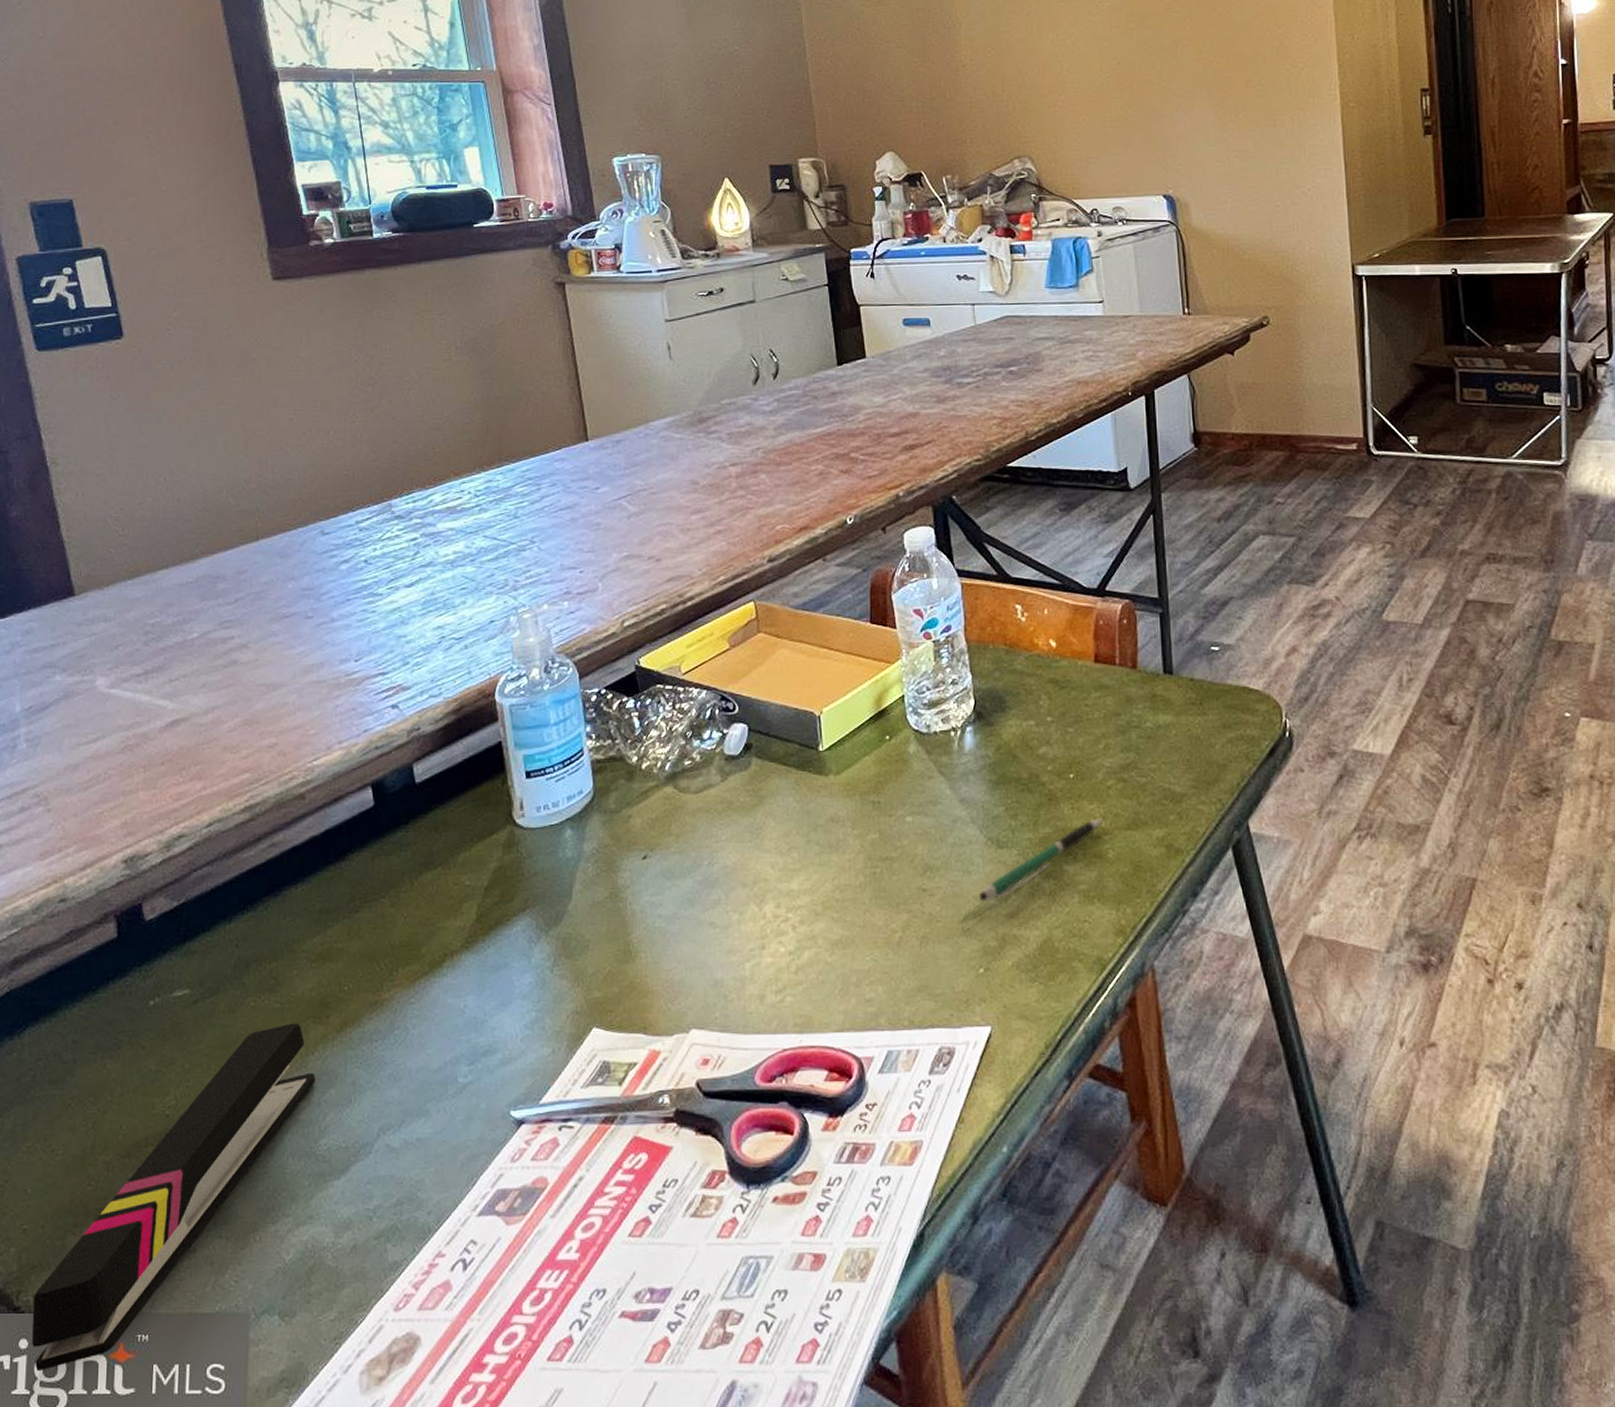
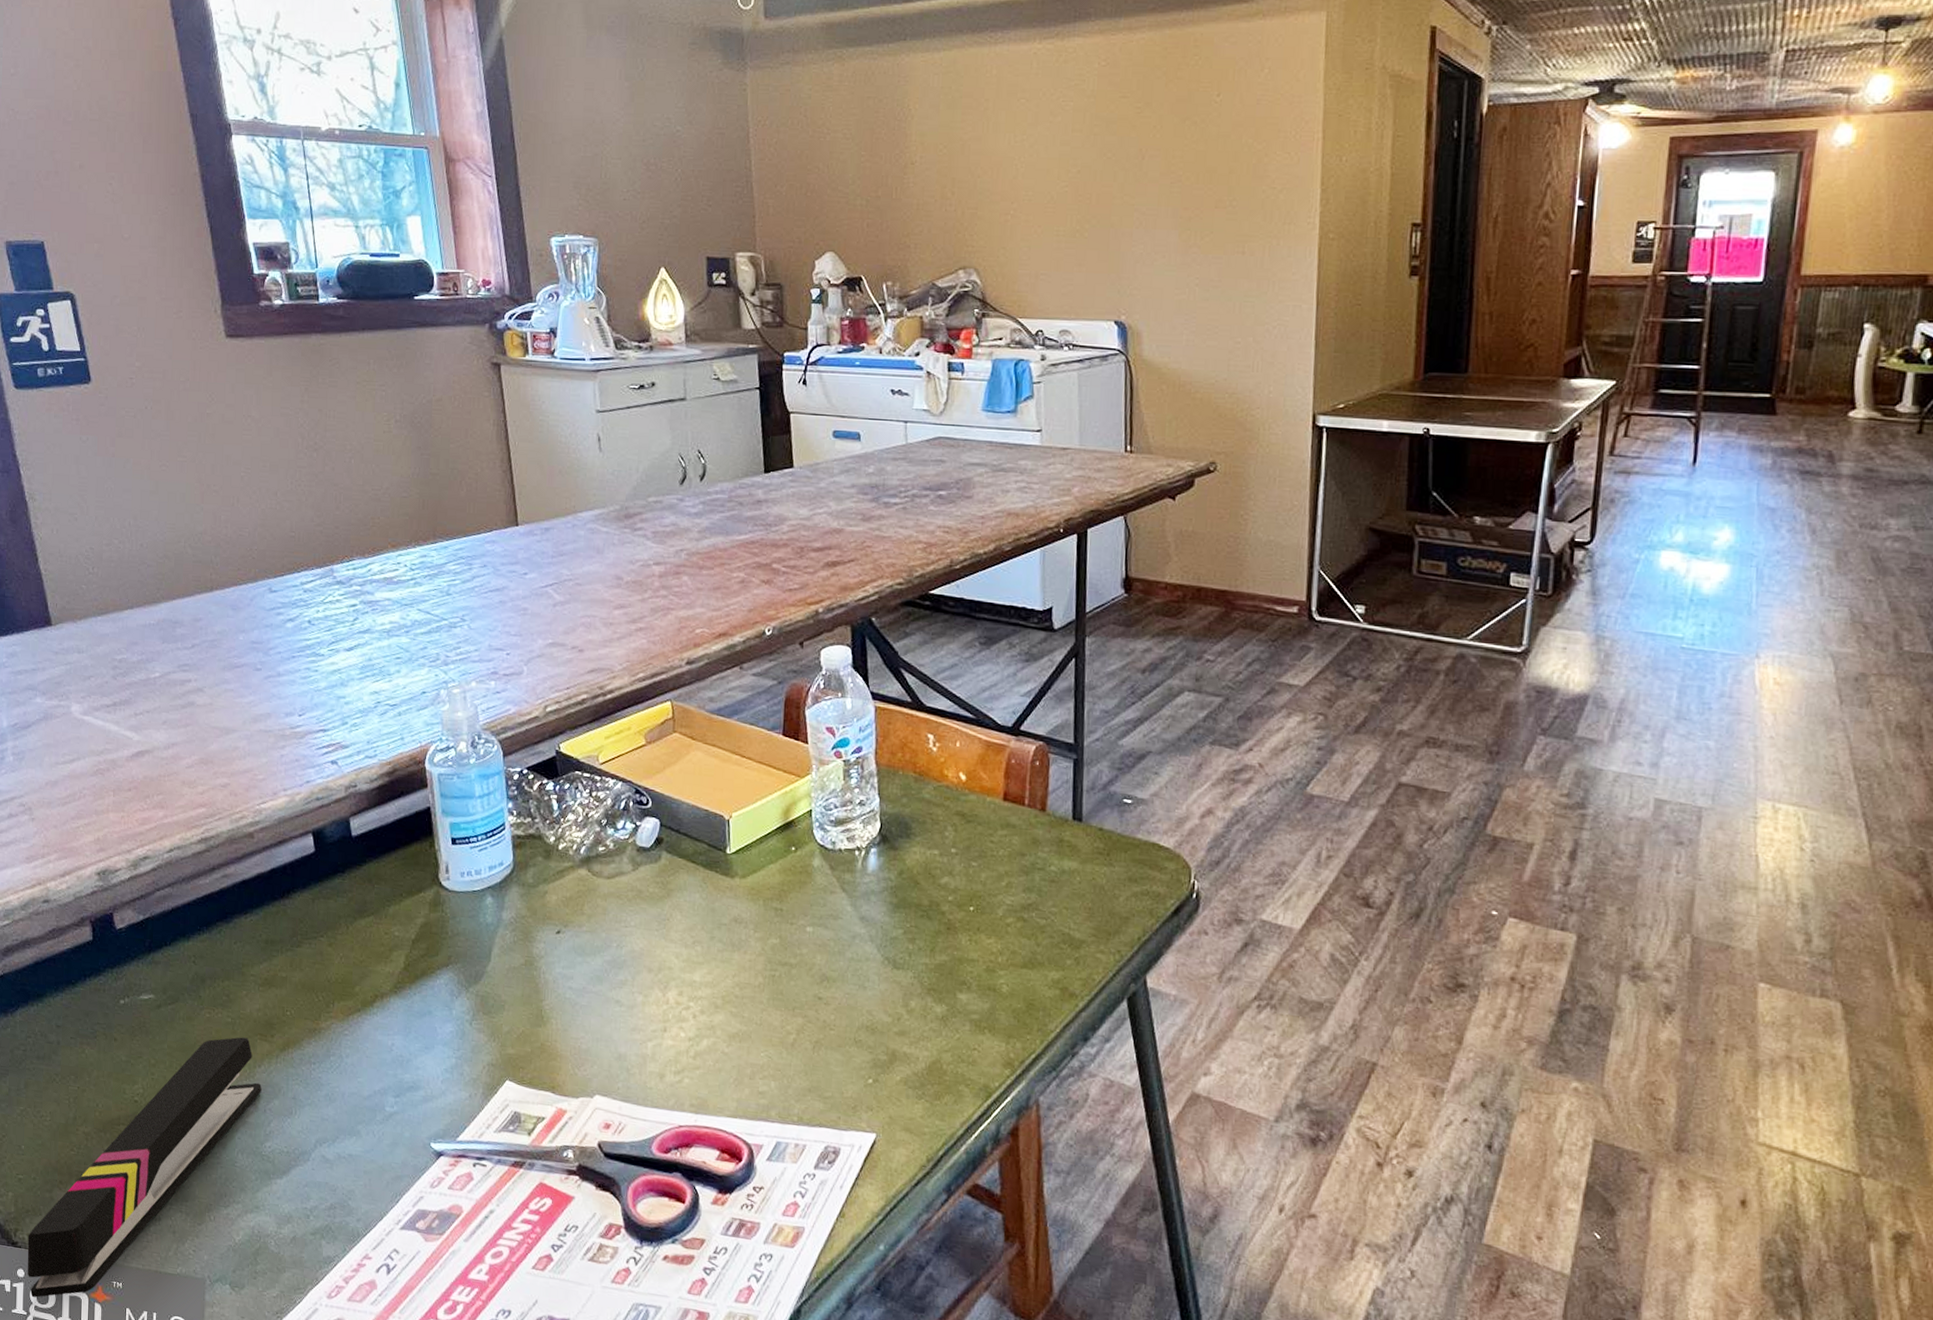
pen: present [979,818,1103,902] -> none [873,953,1000,1017]

